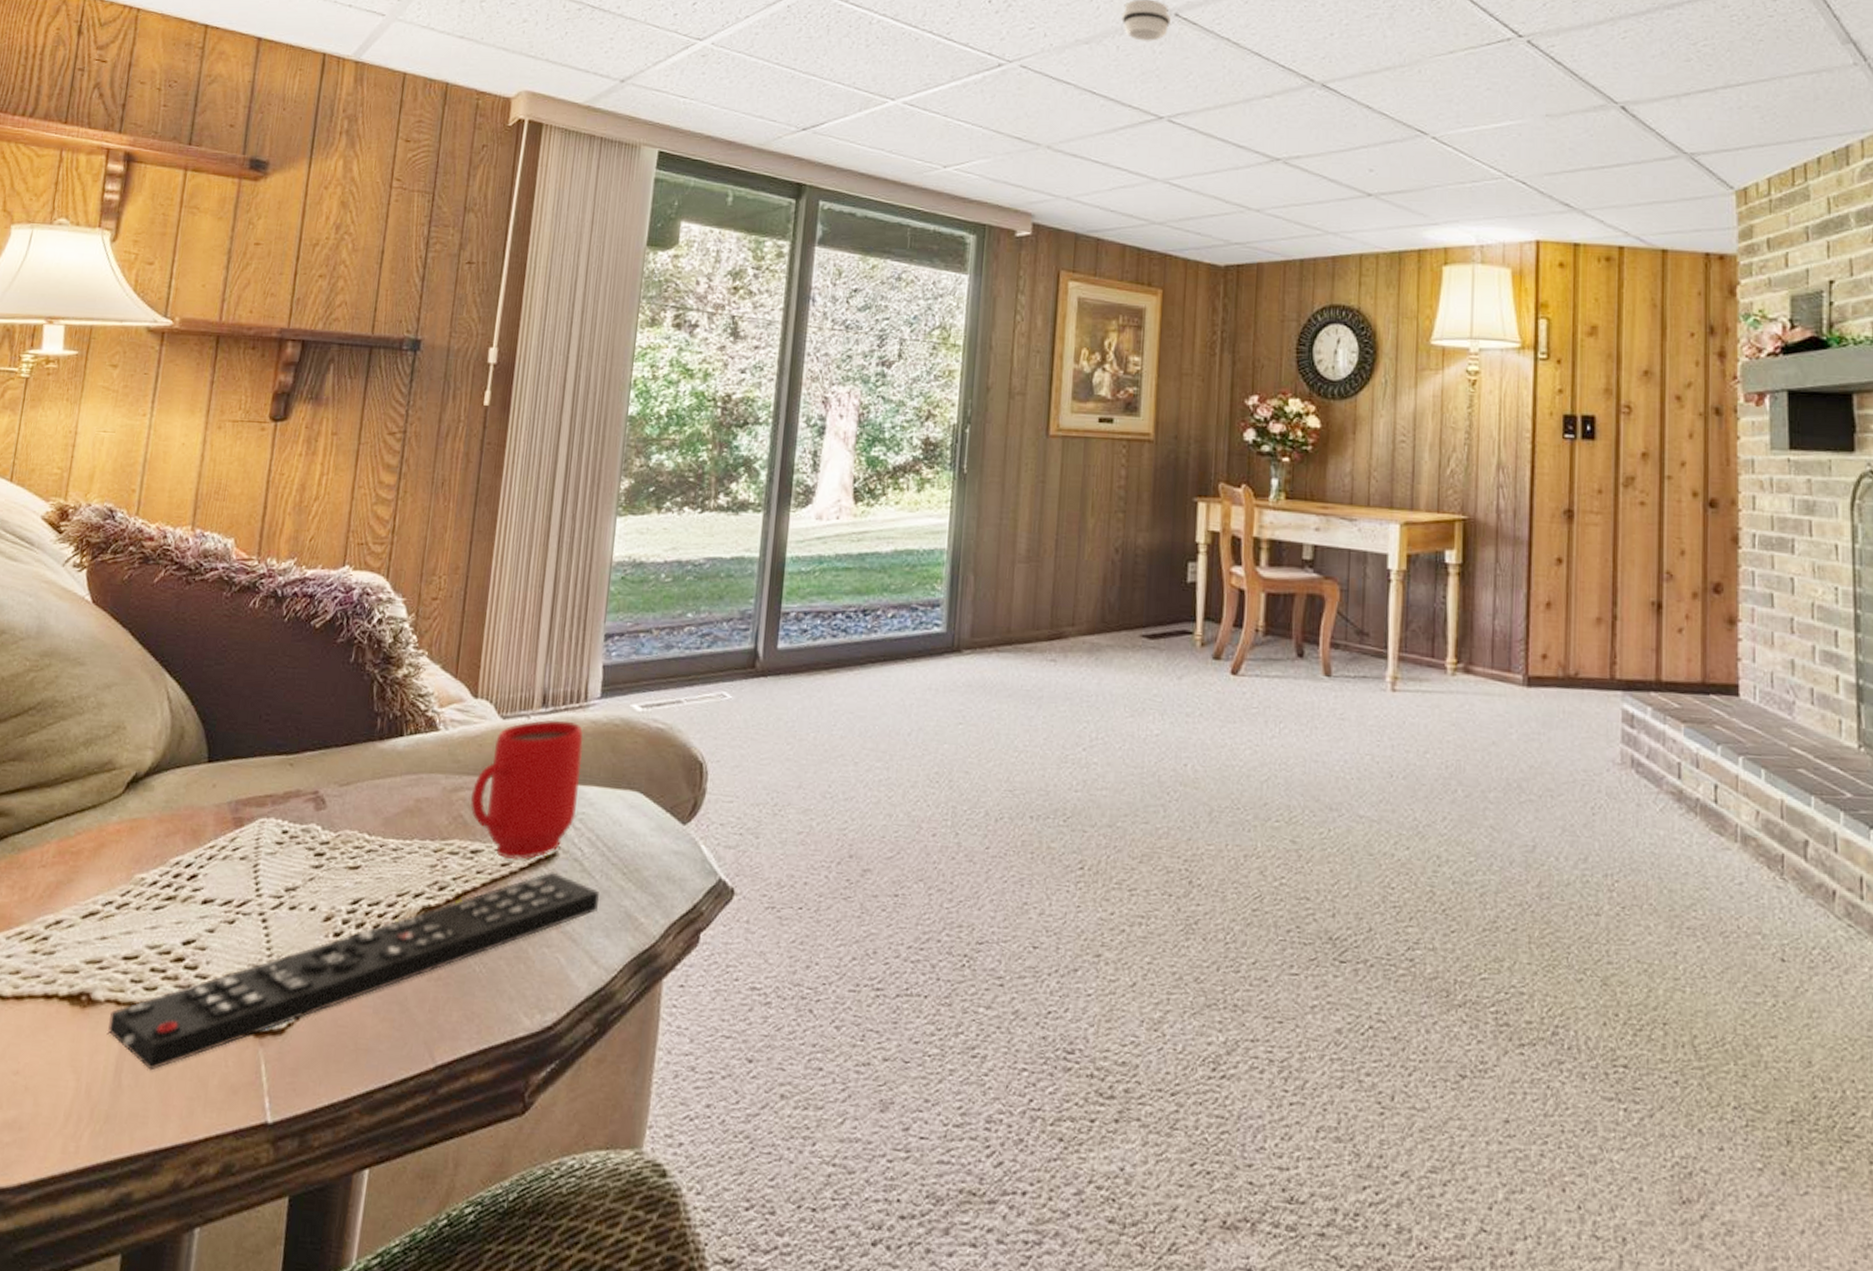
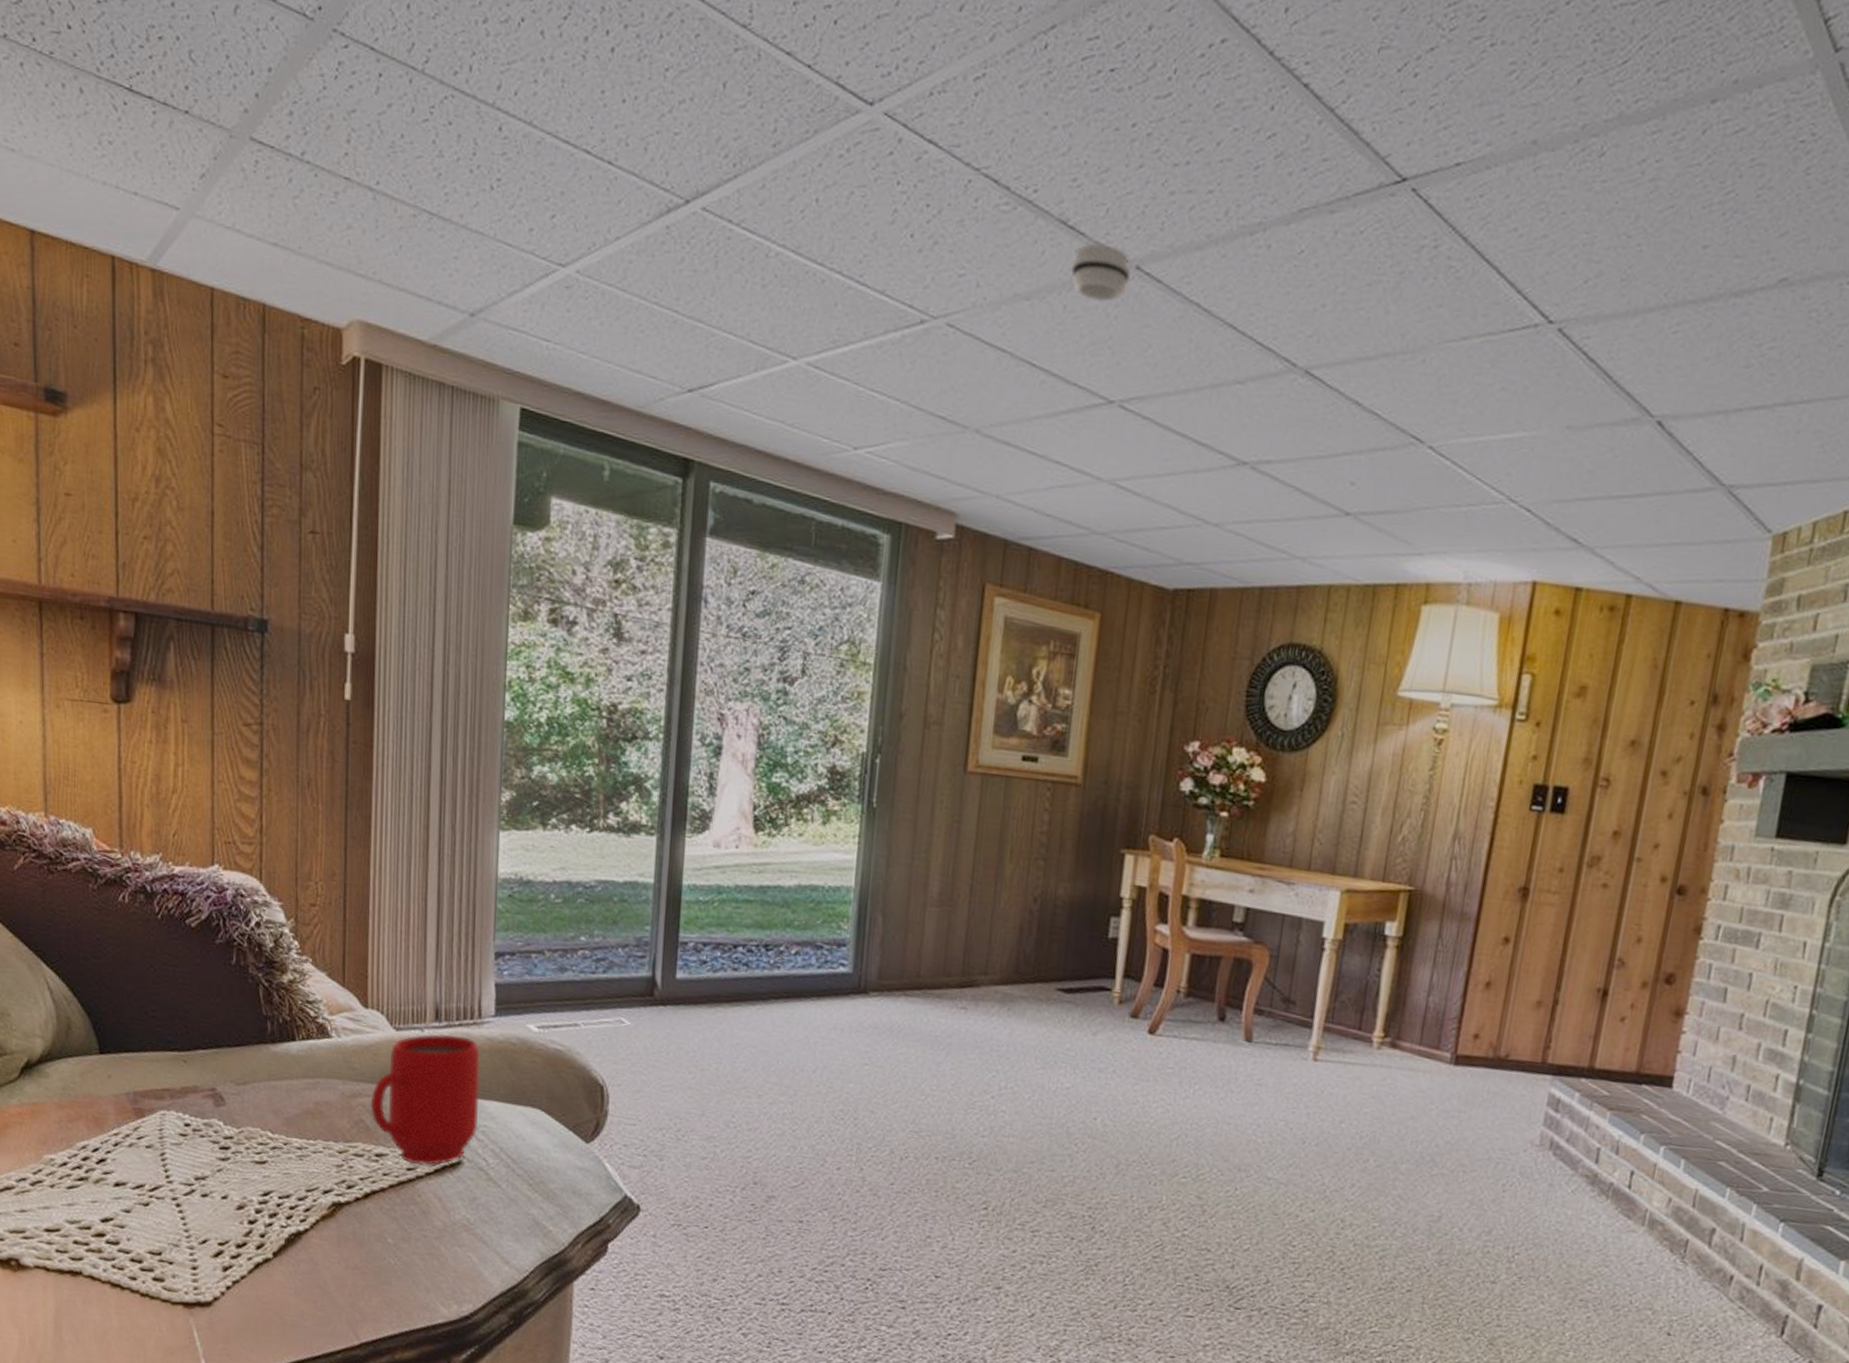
remote control: present [108,871,599,1071] -> none [42,1178,506,1330]

